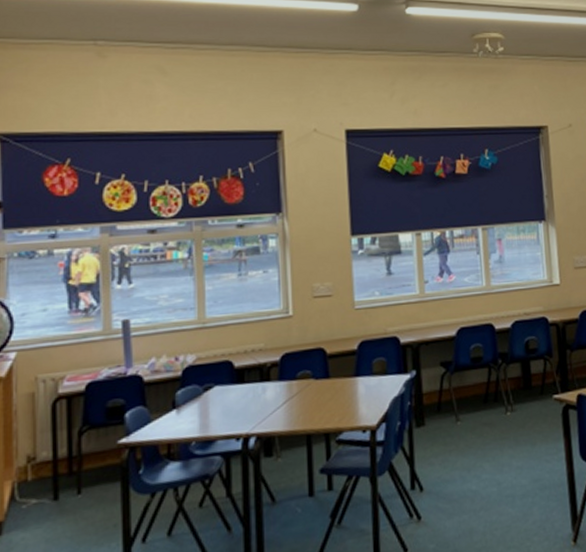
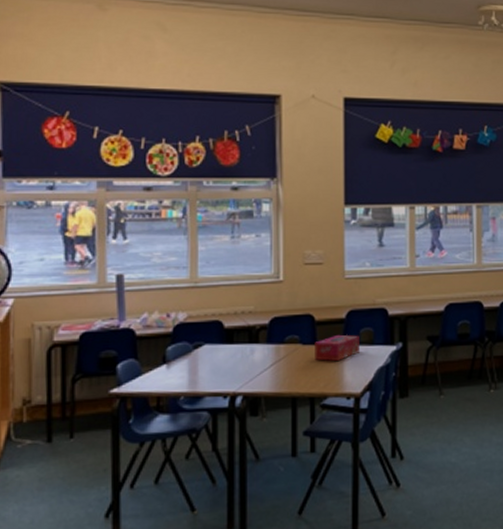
tissue box: none [326,366,373,395] -> present [313,334,359,361]

